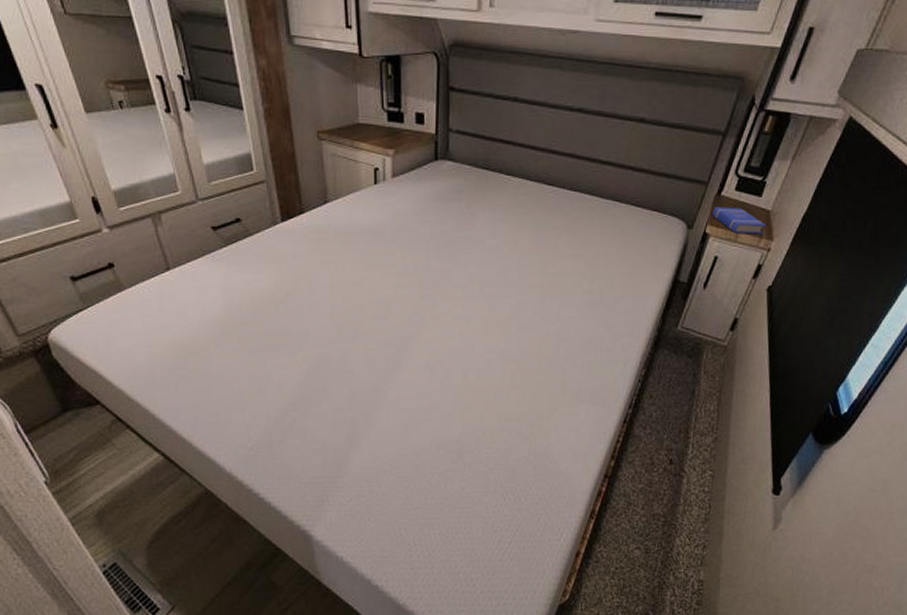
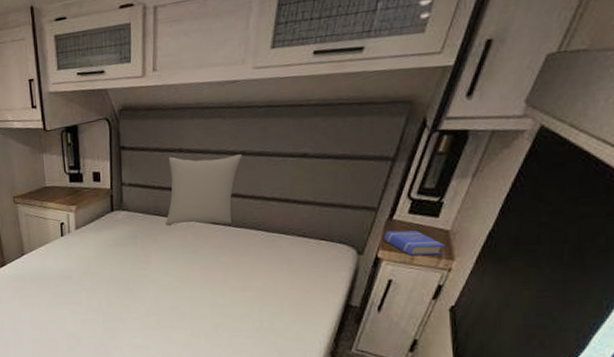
pillow: none [495,105,581,186] -> present [165,154,243,225]

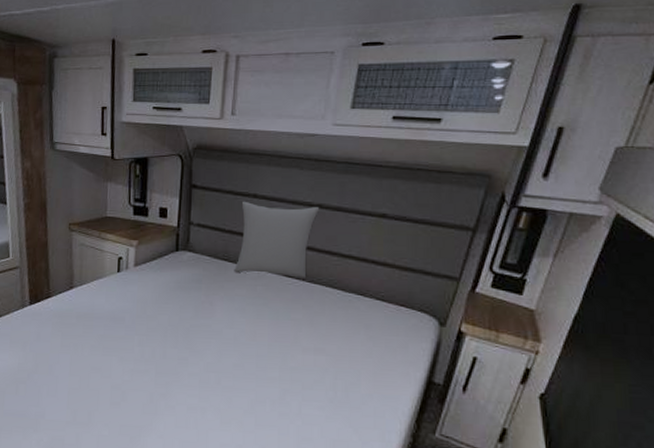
book: present [383,230,446,256] -> none [466,304,531,335]

